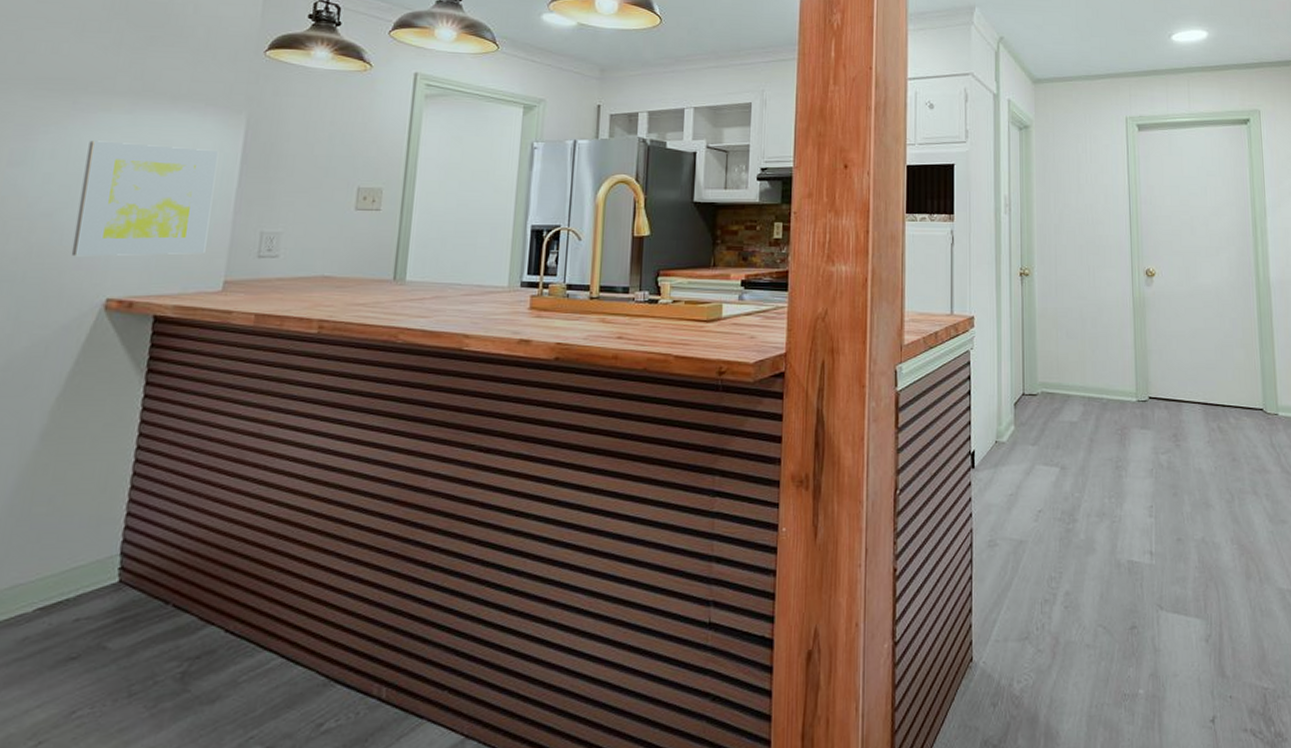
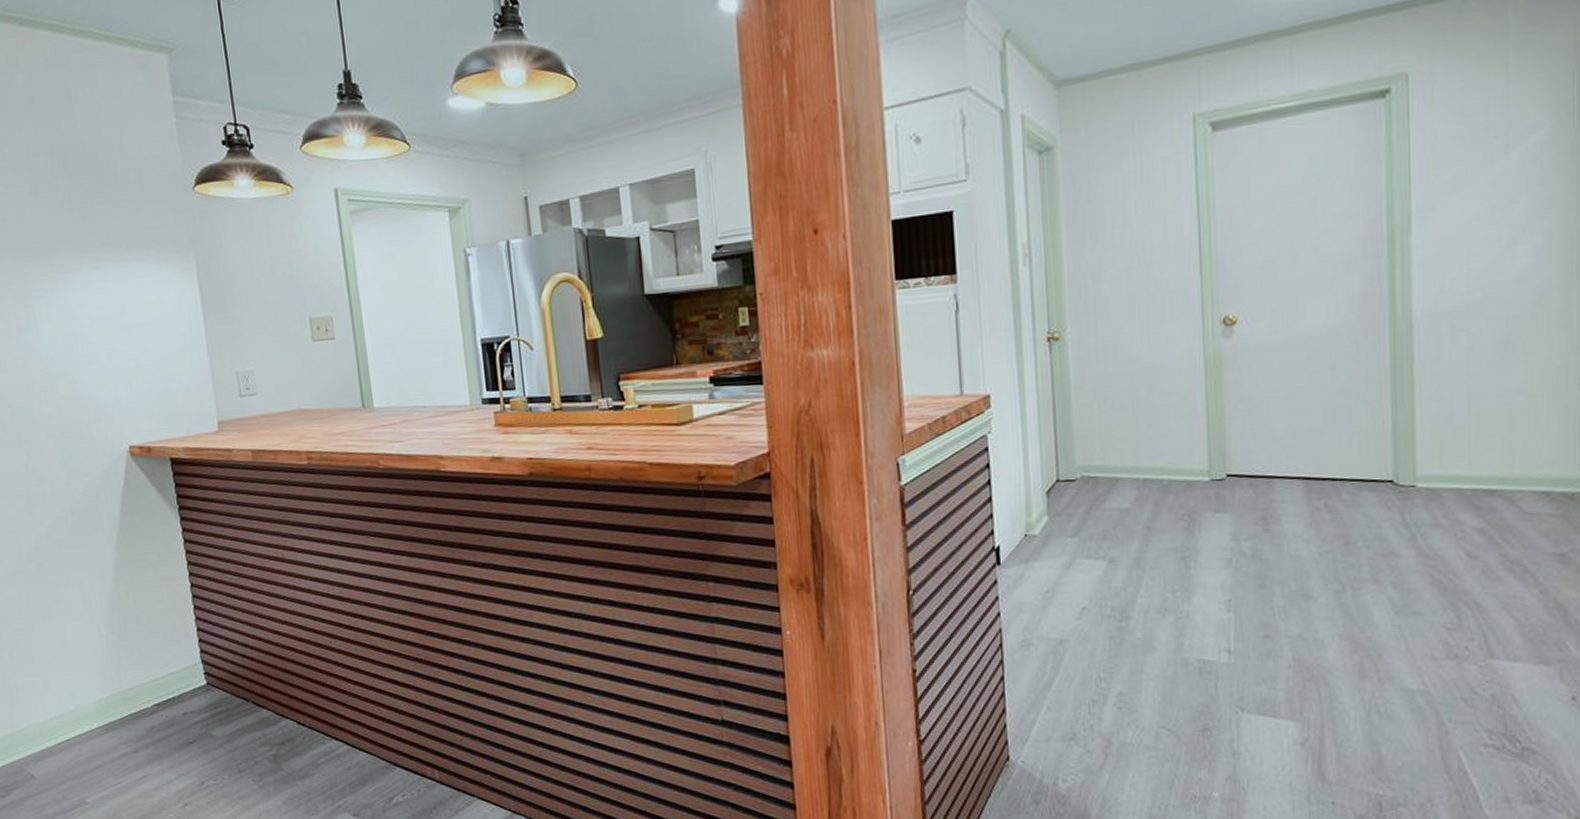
wall art: present [71,140,219,257] -> none [74,296,195,410]

